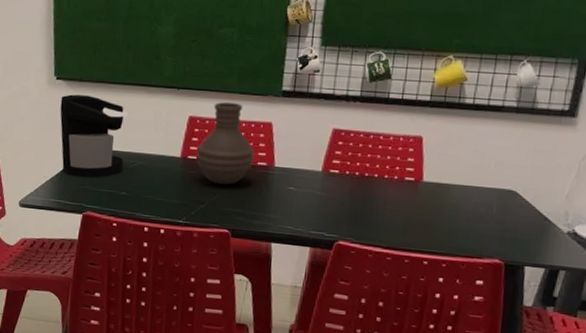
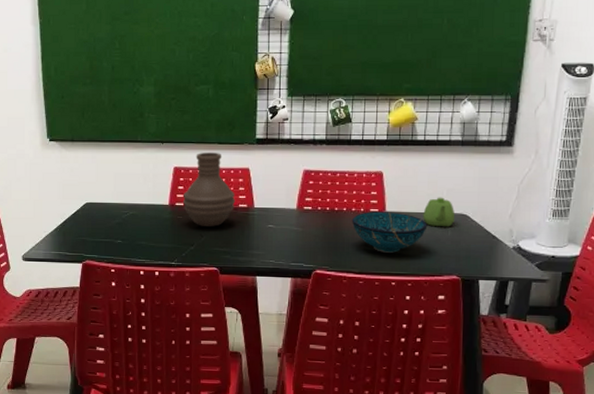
coffee maker: present [60,94,128,178] -> none [55,154,117,230]
bowl: none [383,180,470,229] -> present [351,212,428,253]
teapot: none [465,169,503,204] -> present [423,197,455,227]

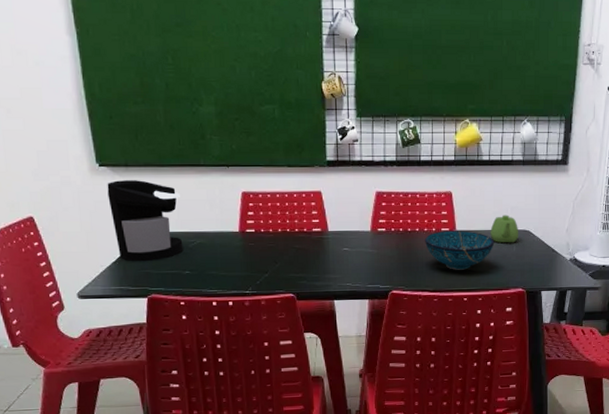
coffee maker: none [55,154,117,230] -> present [107,180,183,262]
vase: present [182,151,236,227] -> none [253,175,309,253]

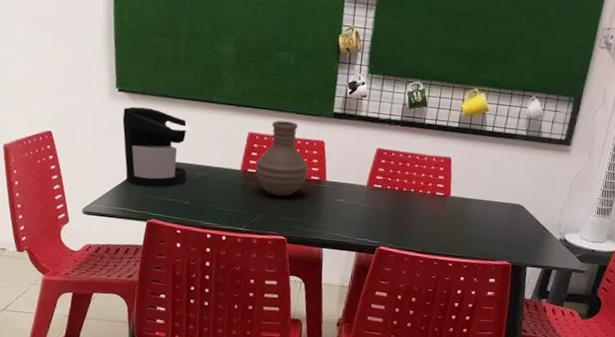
vase: none [253,175,309,253] -> present [255,120,309,196]
bowl: present [424,230,495,270] -> none [417,195,487,236]
teapot: present [490,215,519,243] -> none [483,187,513,216]

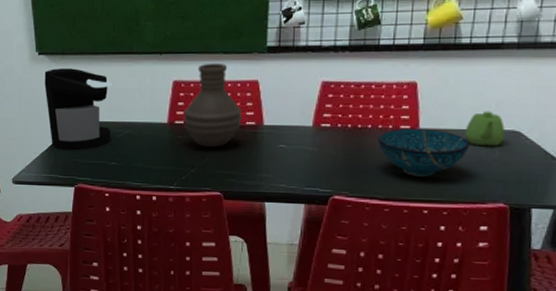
bowl: none [417,195,487,236] -> present [377,129,470,176]
teapot: none [483,187,513,216] -> present [464,111,506,147]

